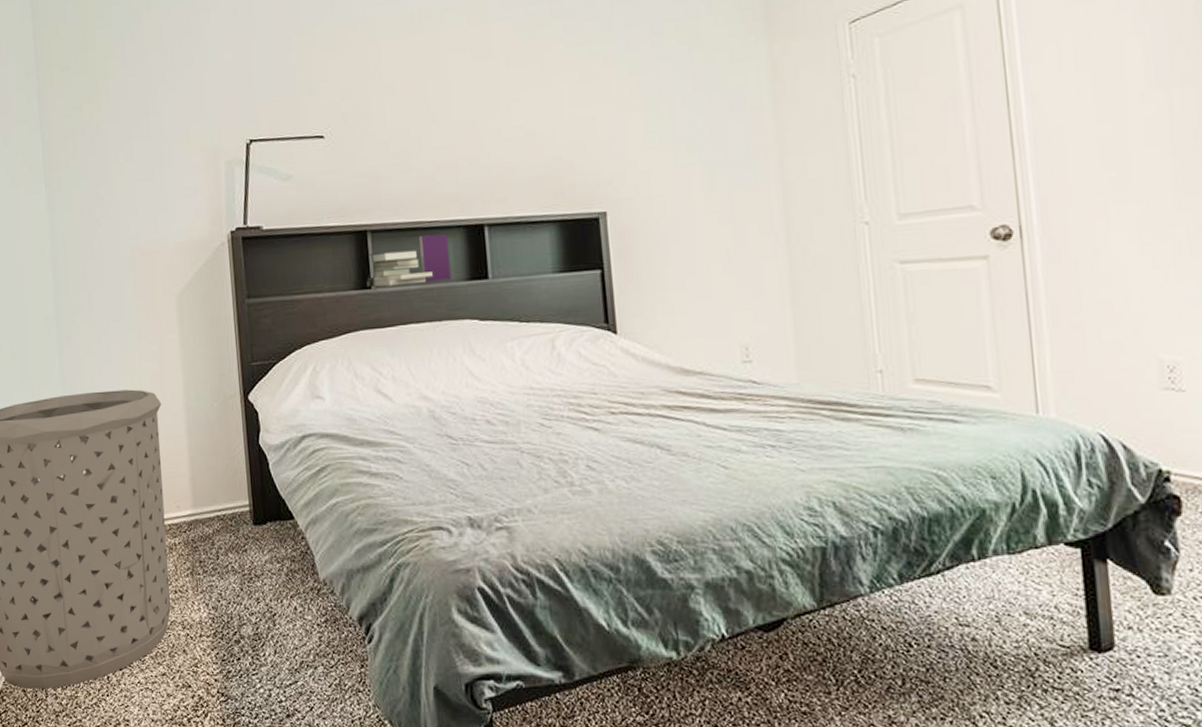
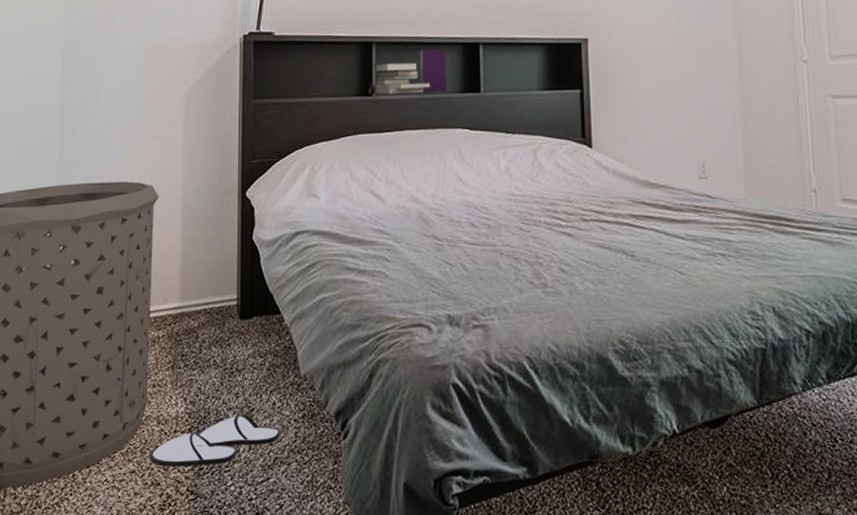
slippers: none [178,618,306,670] -> present [150,413,282,467]

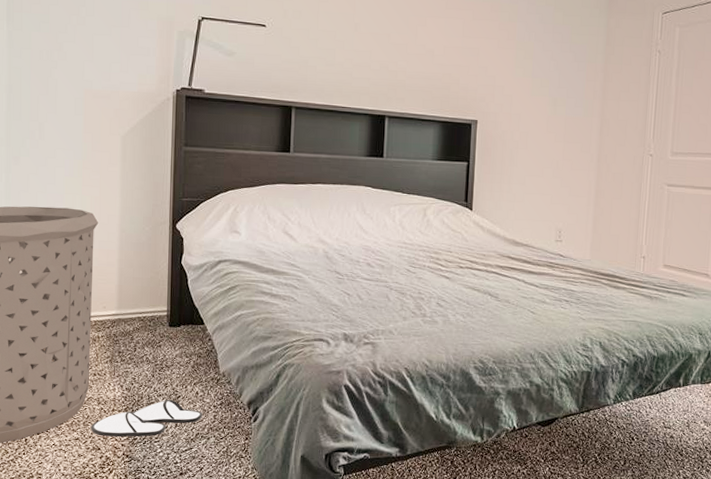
books: present [368,62,431,95] -> none [287,125,341,154]
book: present [420,49,446,92] -> none [332,116,356,154]

